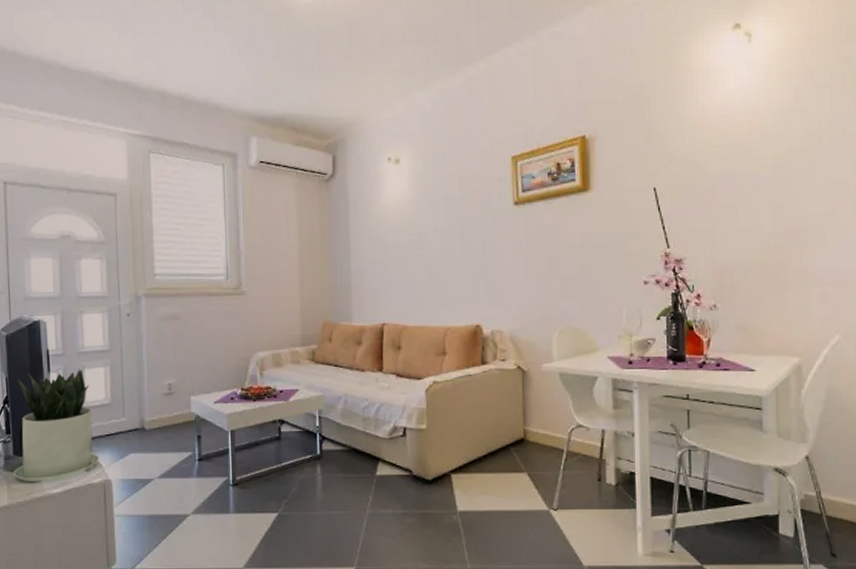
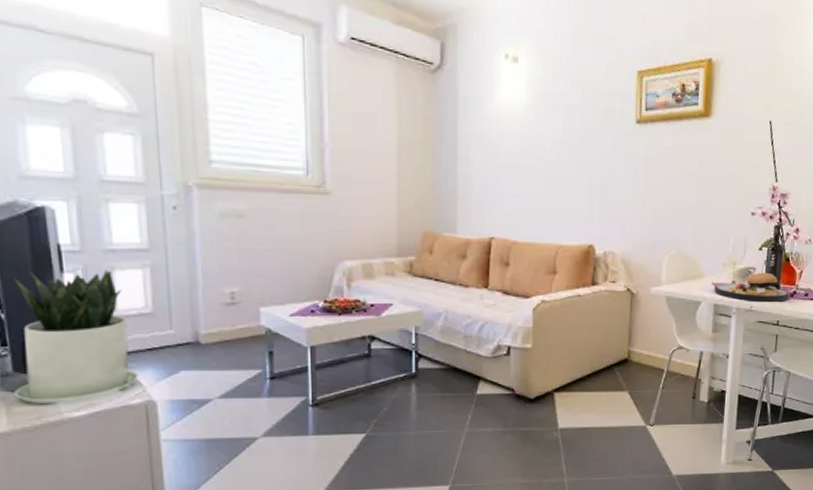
plate: none [610,335,697,375] -> present [713,264,789,303]

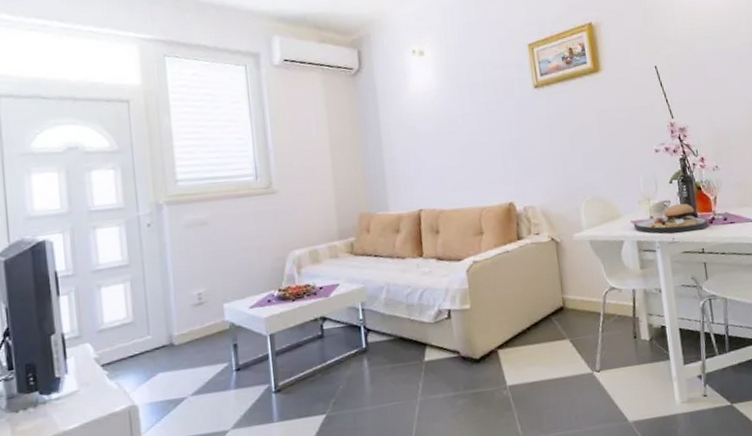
planter: present [13,270,139,403] -> none [18,288,123,422]

